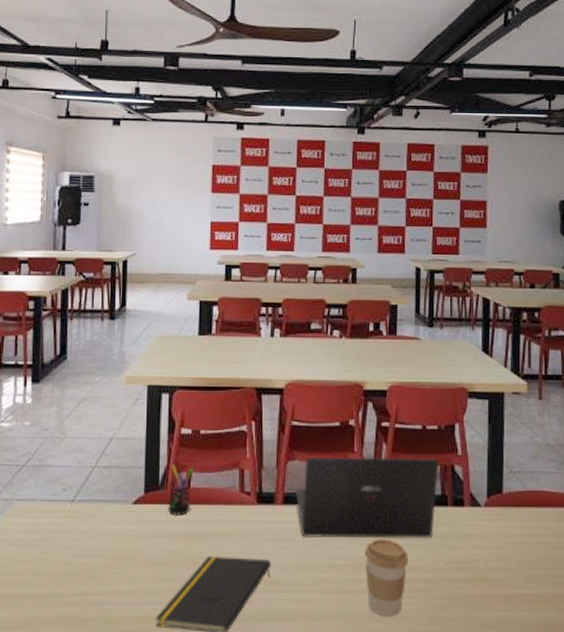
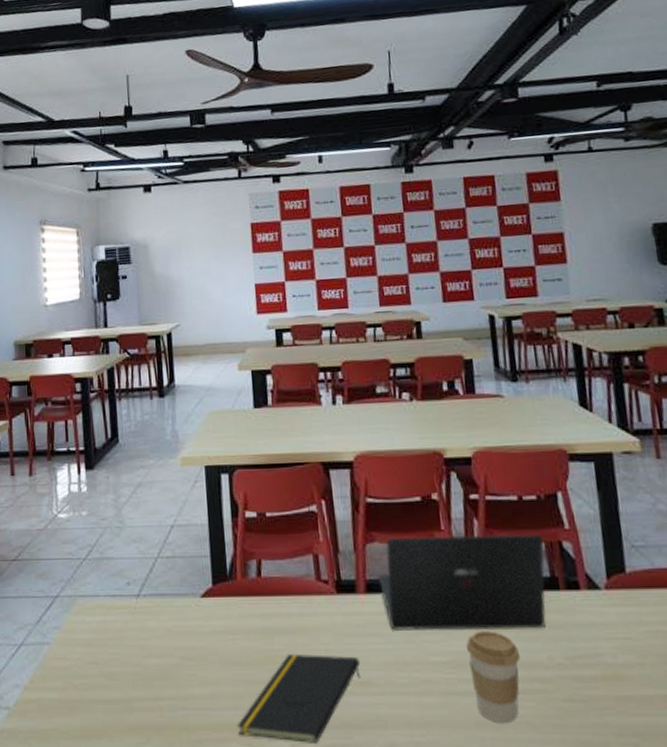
pen holder: present [168,465,193,516] -> none [237,552,264,609]

